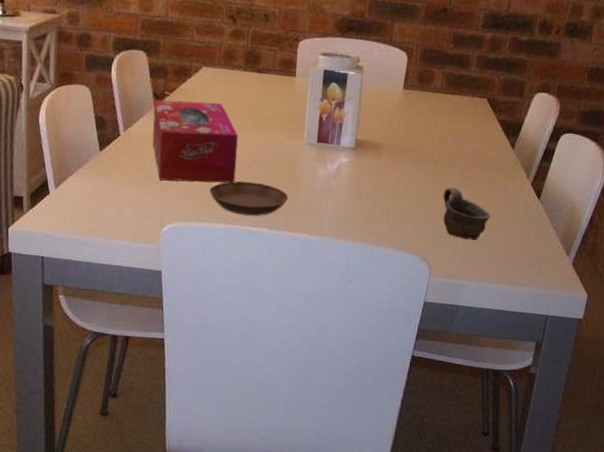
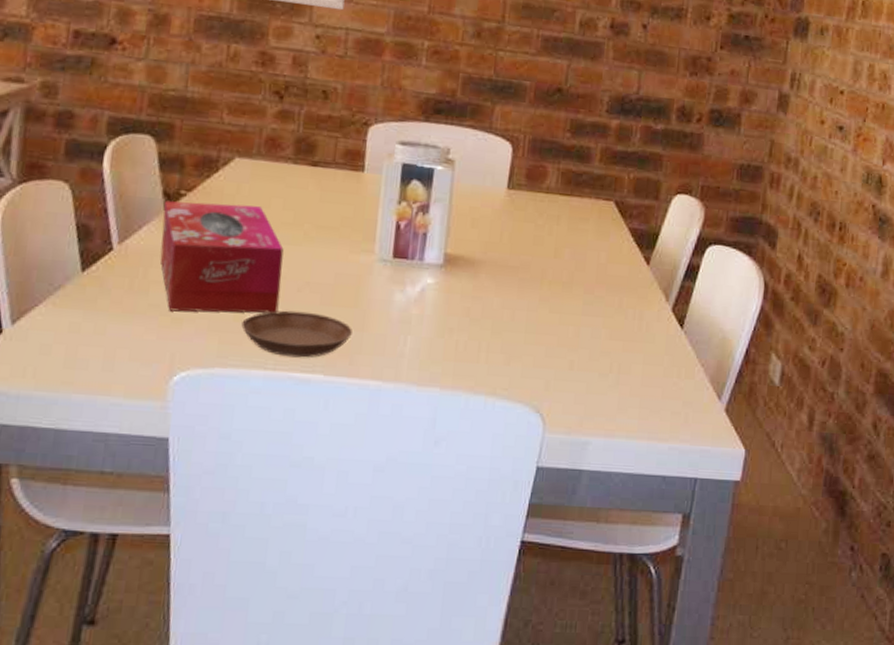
cup: present [443,187,491,241] -> none [560,315,622,384]

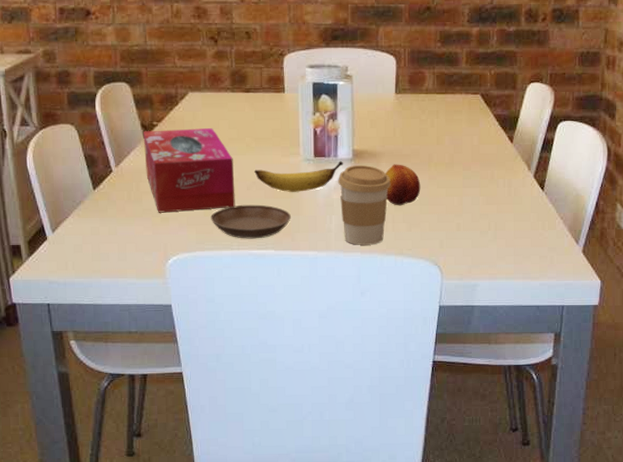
banana: none [310,266,431,301] -> present [254,161,344,192]
coffee cup: none [420,273,490,379] -> present [338,165,391,245]
fruit: none [482,277,529,332] -> present [385,164,421,206]

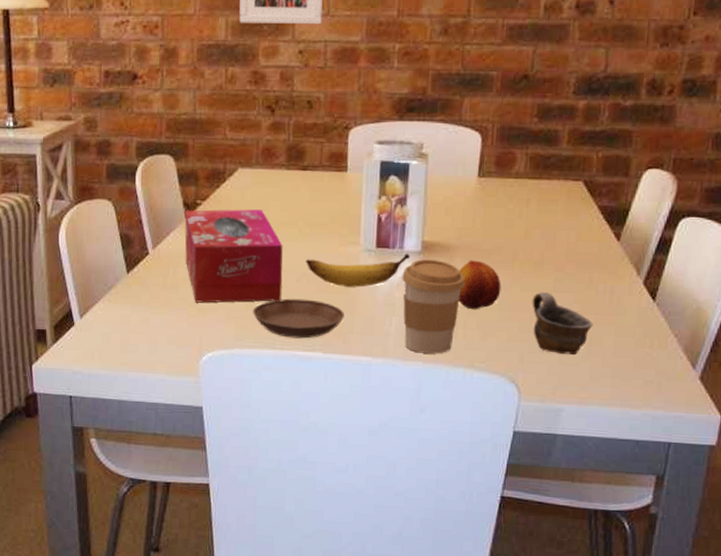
cup: none [447,188,497,239] -> present [532,292,593,356]

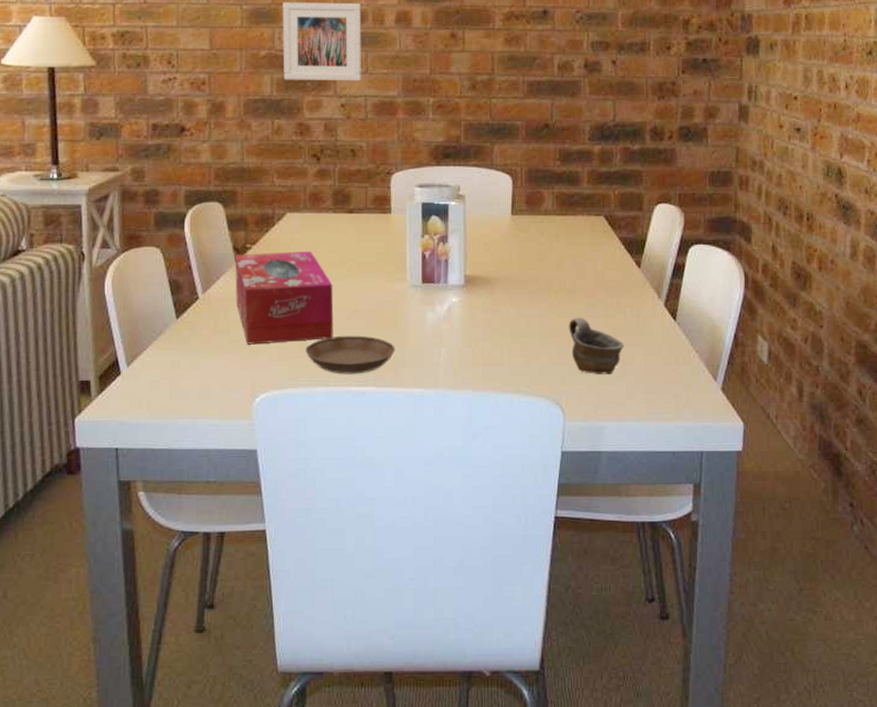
banana: present [306,254,411,287] -> none [356,288,455,322]
coffee cup: present [402,259,465,354] -> none [448,292,506,382]
fruit: present [458,260,502,310] -> none [500,291,540,338]

